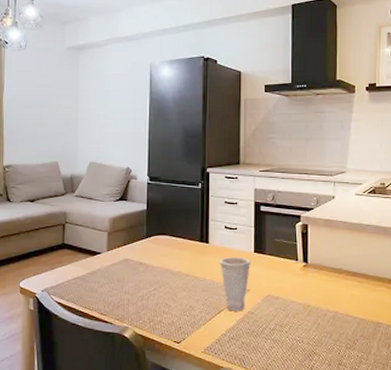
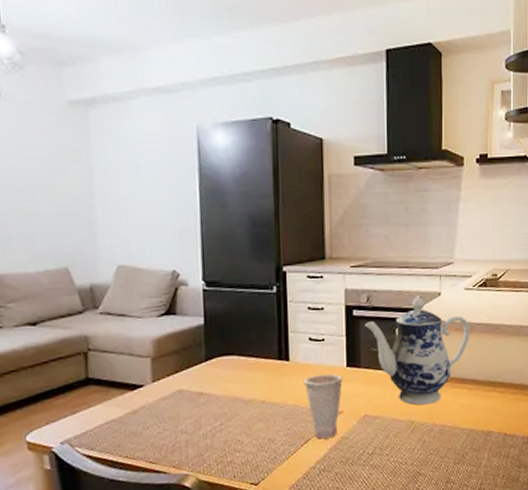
teapot: none [270,199,361,292] -> present [364,297,471,406]

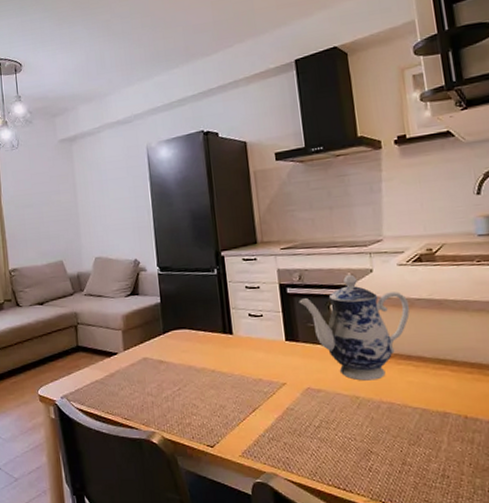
cup: present [303,373,344,439] -> none [246,347,284,409]

